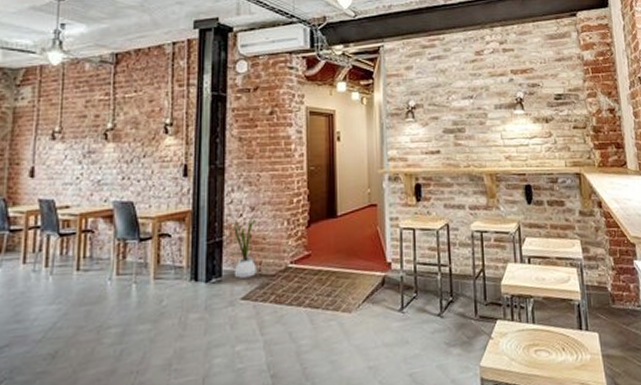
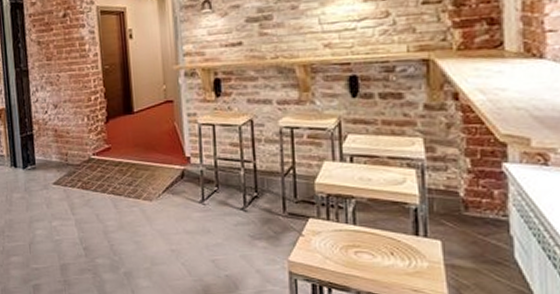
house plant: present [228,215,264,278] -> none [35,112,69,166]

